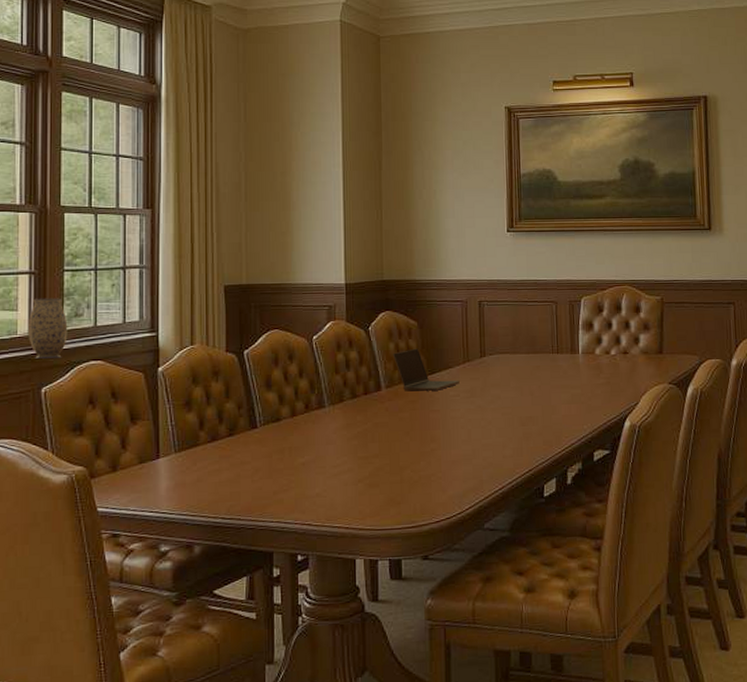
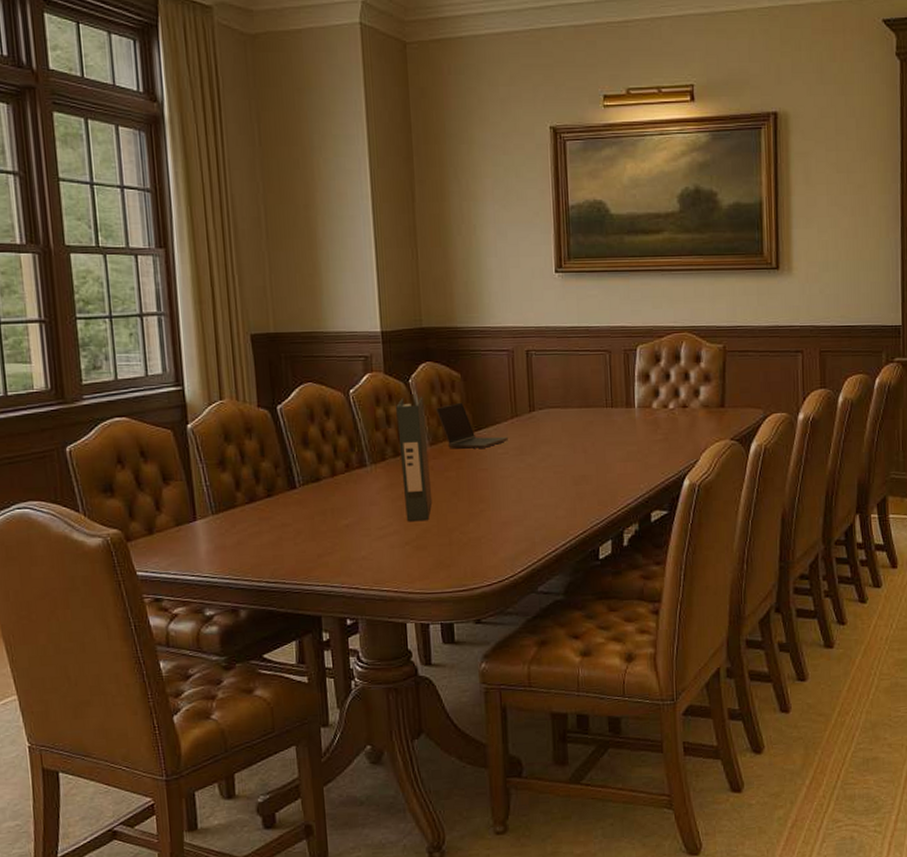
vase: present [28,298,68,360] -> none [44,349,88,417]
binder: none [356,343,386,459] -> present [396,397,433,521]

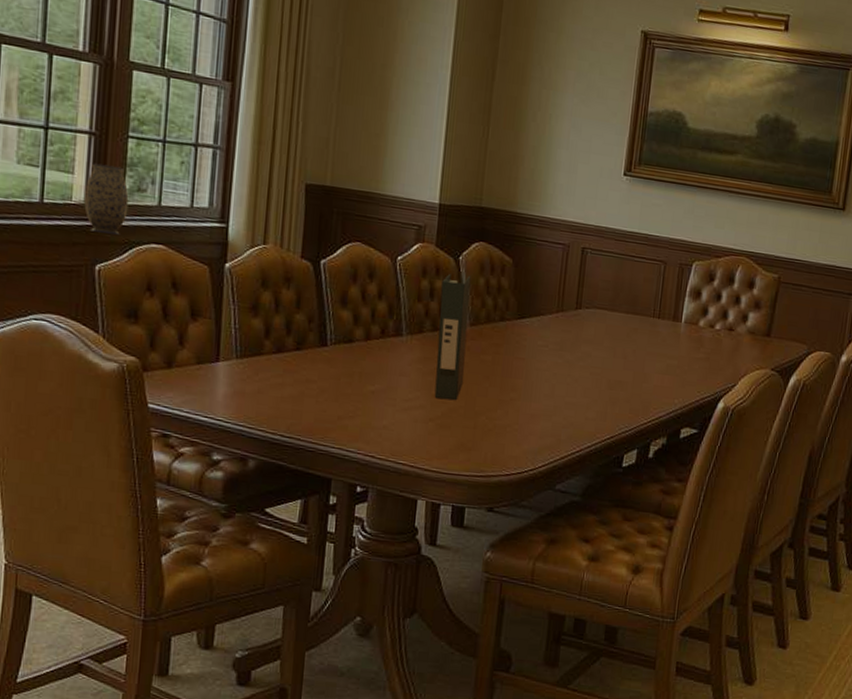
vase: none [44,349,88,417] -> present [84,163,129,236]
laptop computer: present [435,402,508,449] -> none [481,287,550,338]

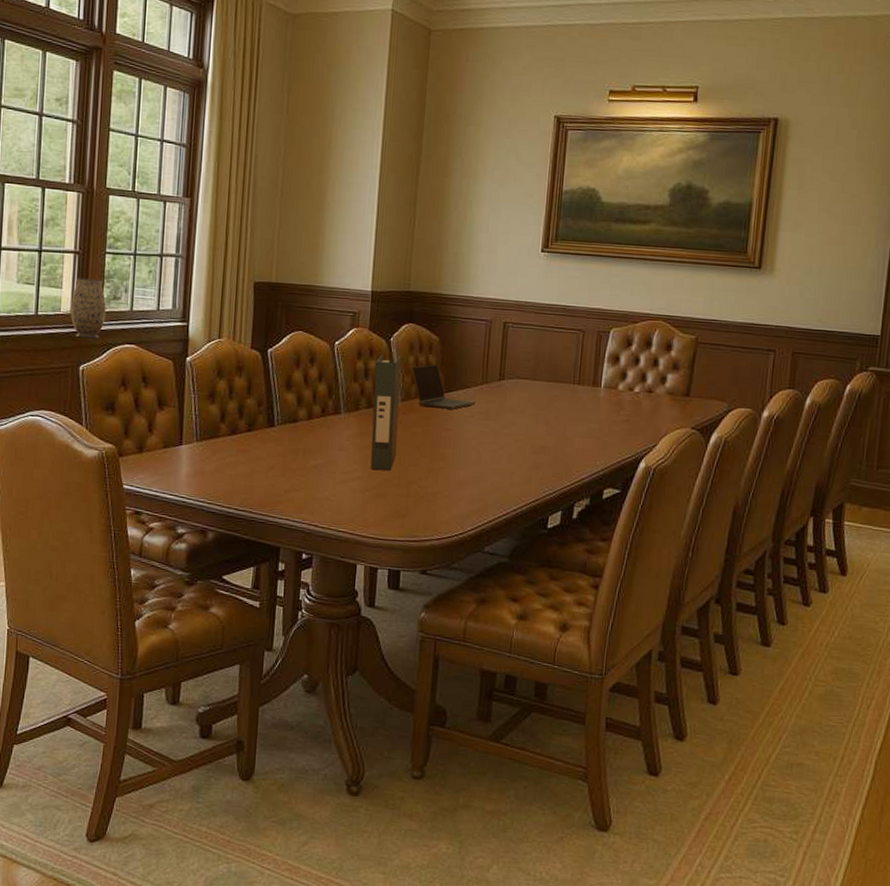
laptop computer: none [481,287,550,338] -> present [411,364,476,409]

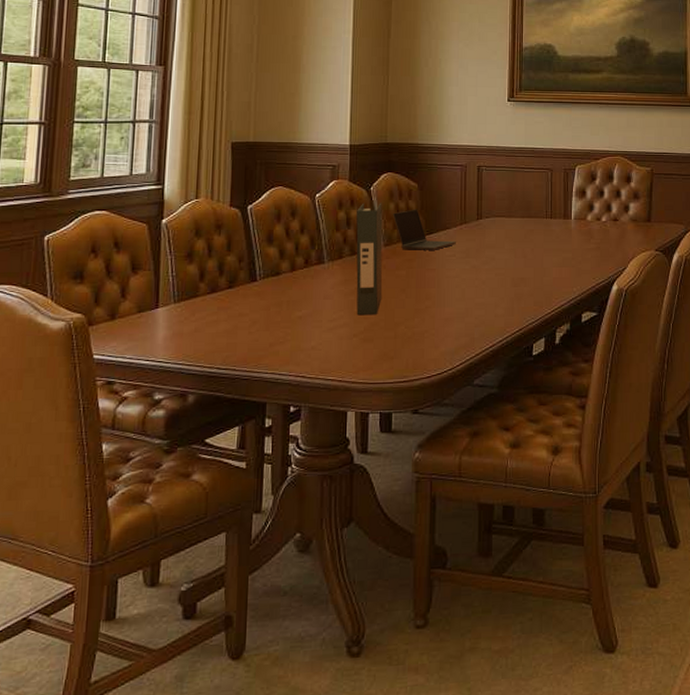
vase: present [70,278,107,340] -> none [34,148,75,208]

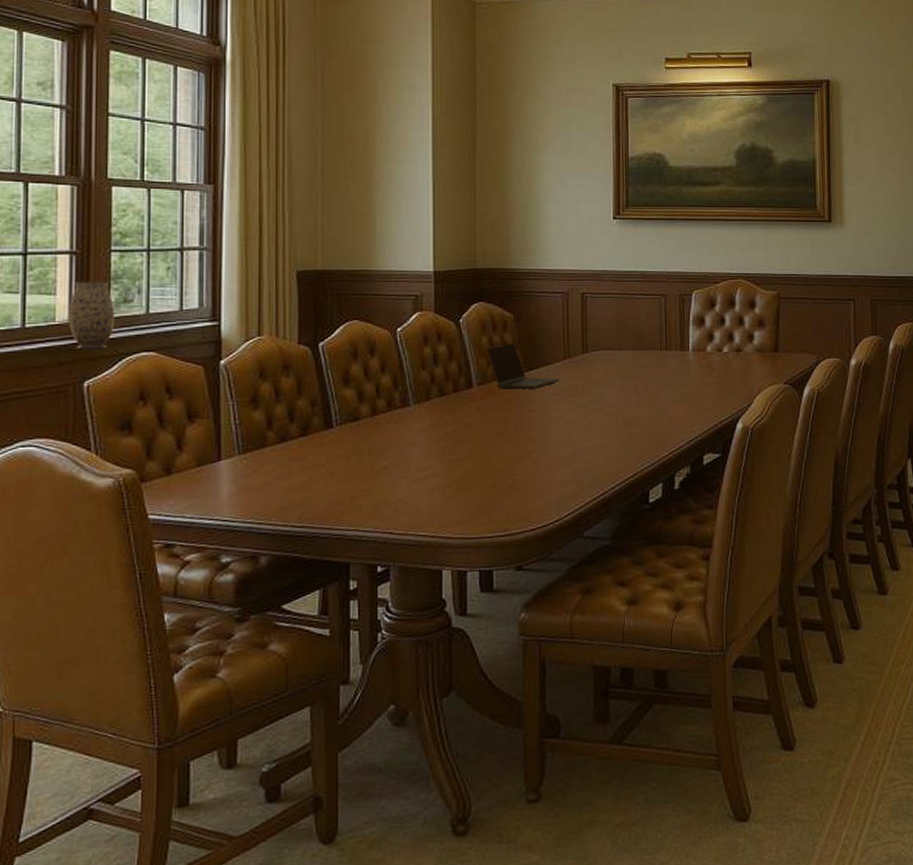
vase: none [34,148,75,208] -> present [69,281,115,350]
binder: present [356,203,383,314] -> none [445,336,478,462]

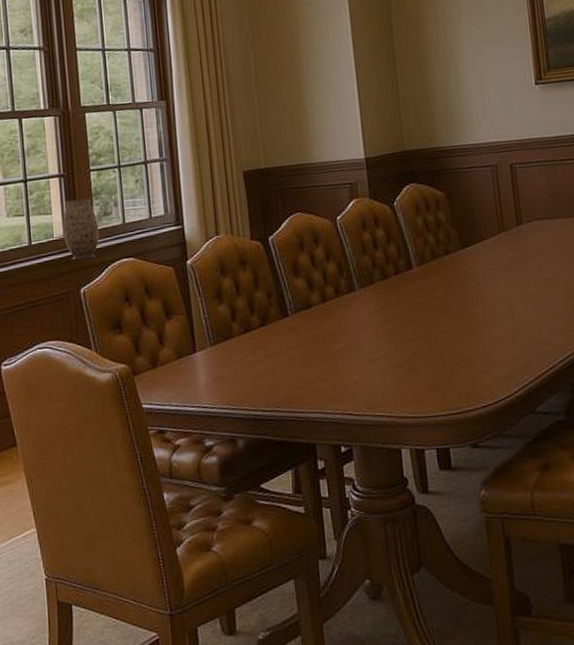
laptop computer: present [485,342,559,389] -> none [421,221,496,268]

